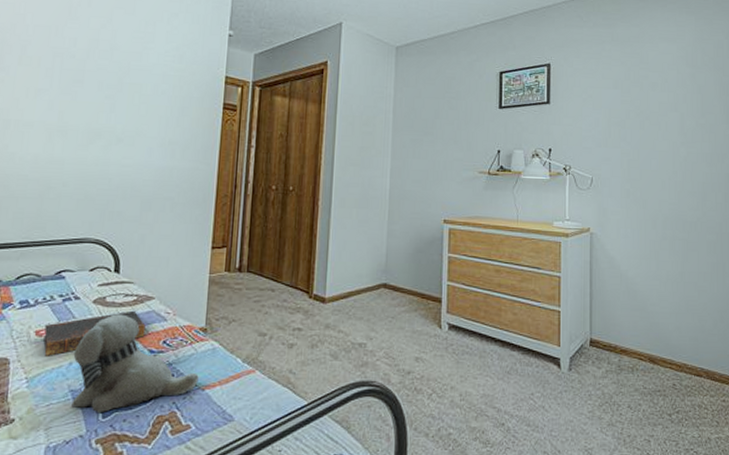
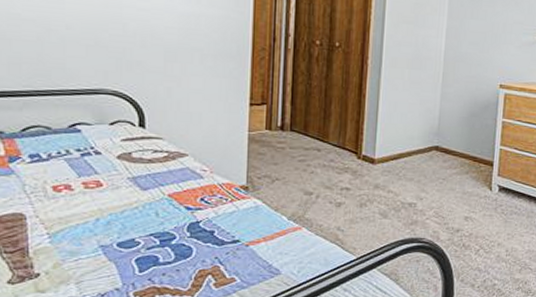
book: present [43,310,146,356] -> none [63,167,180,212]
plush toy: present [71,314,199,412] -> none [100,170,242,267]

